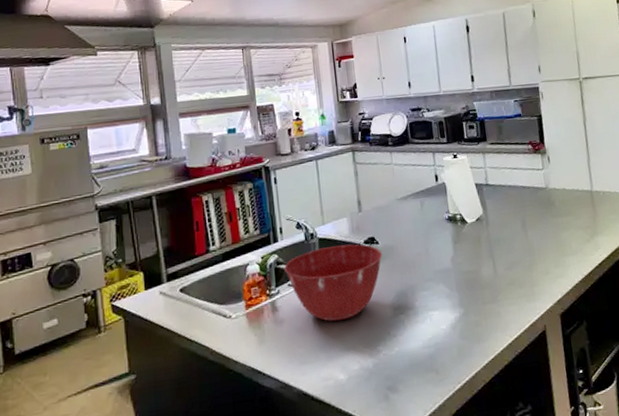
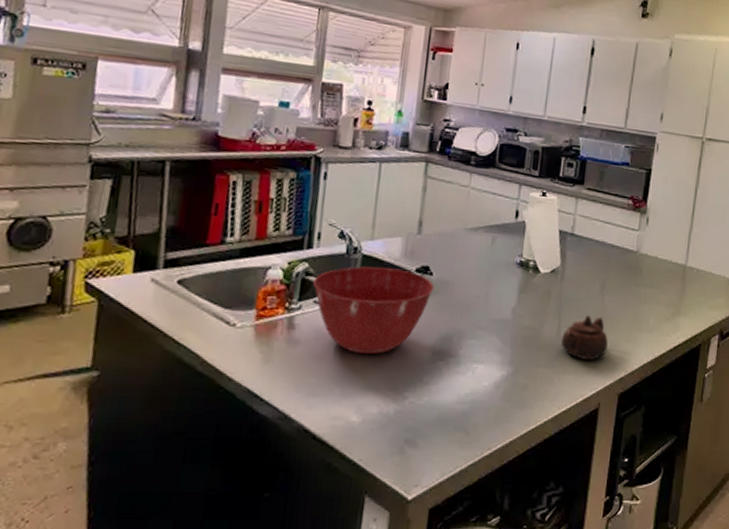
teapot: none [499,251,541,291] -> present [561,315,609,360]

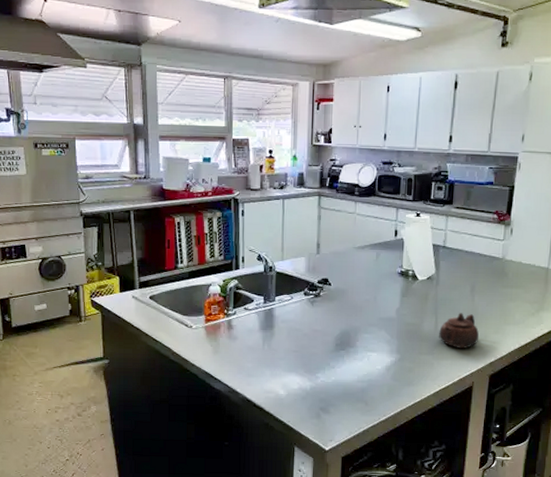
mixing bowl: present [312,266,435,355] -> none [242,281,334,347]

